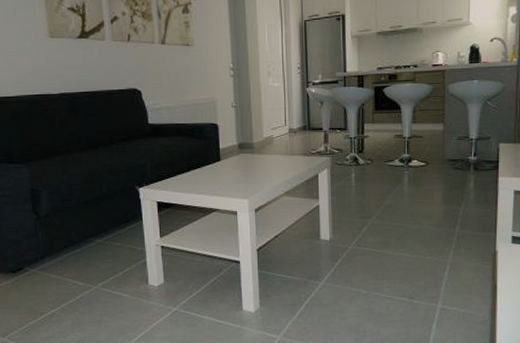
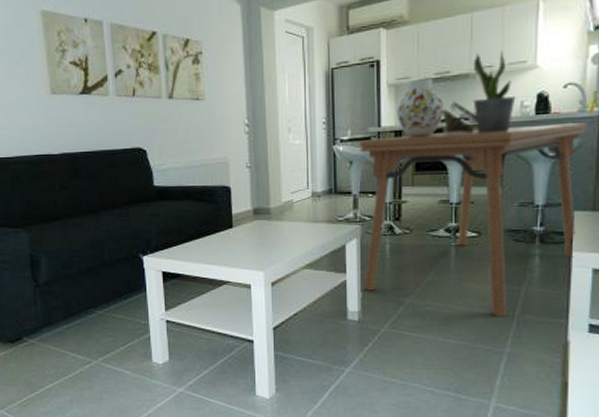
dining table: none [329,71,508,233] -> present [359,123,587,318]
vase: none [359,31,397,81] -> present [397,78,444,137]
drum: none [396,51,424,79] -> present [442,101,477,134]
potted plant: none [420,9,454,78] -> present [473,50,516,133]

